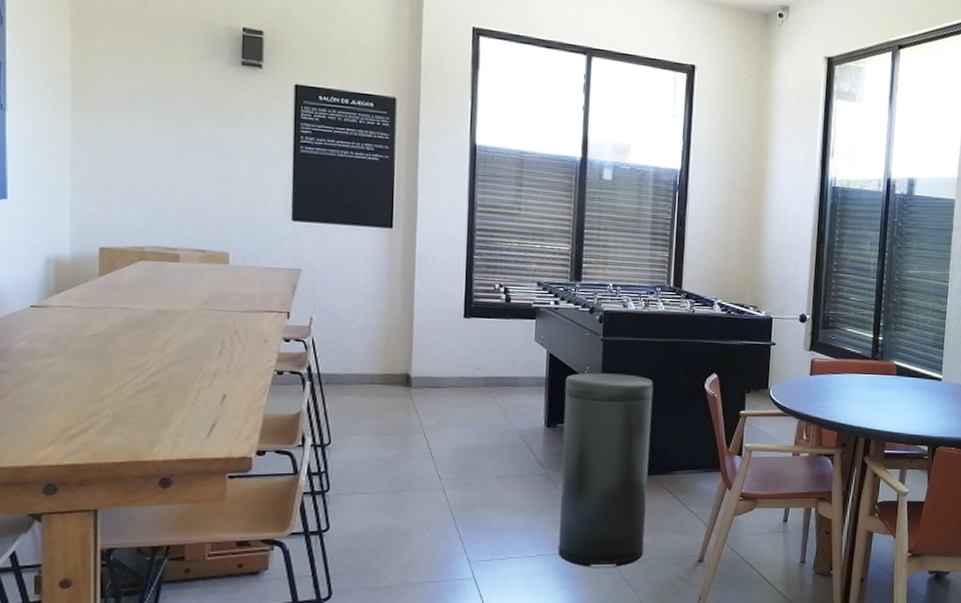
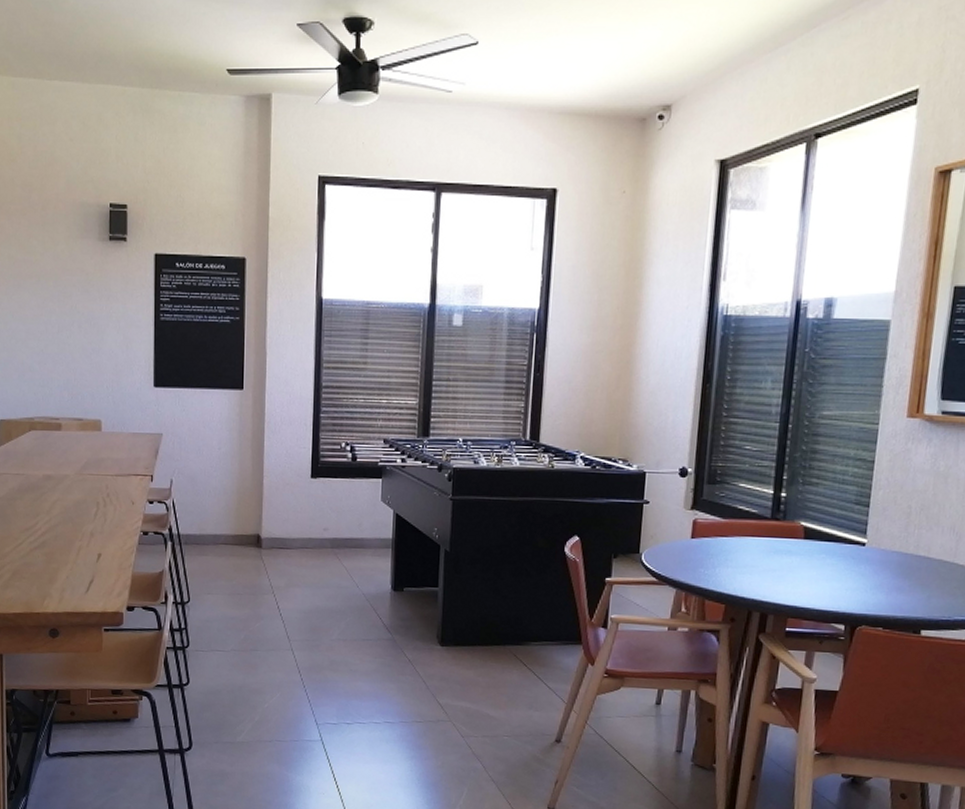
pedal bin: present [558,372,654,569] -> none [404,534,507,742]

